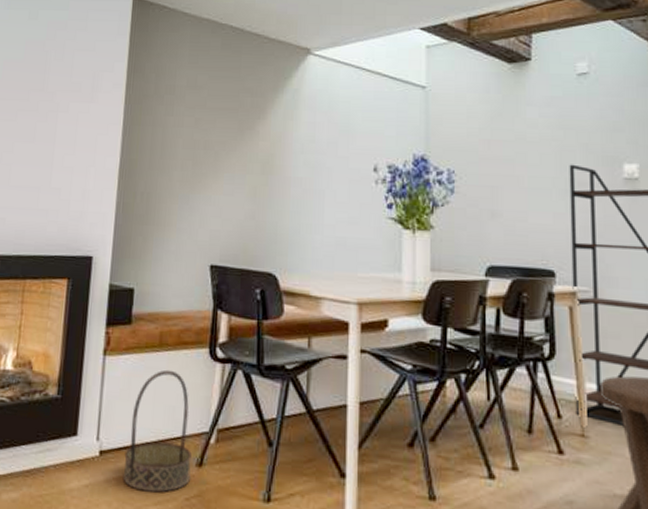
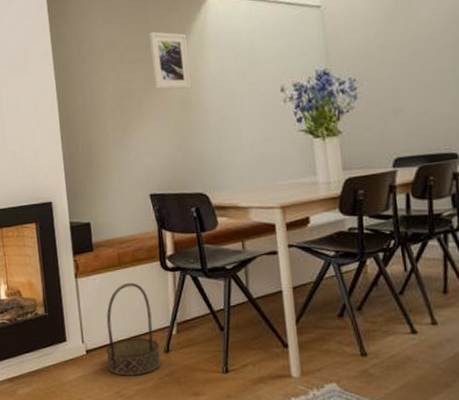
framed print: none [234,81,280,151] -> present [148,31,192,90]

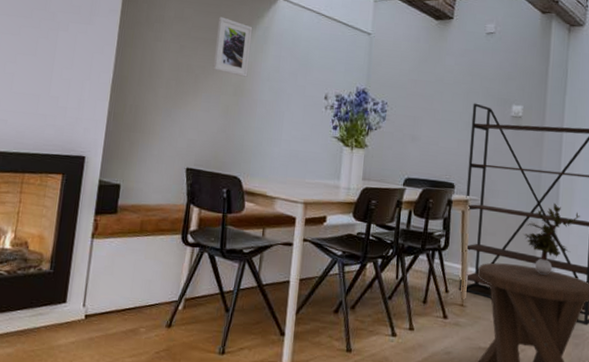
basket: present [106,282,161,376] -> none [104,251,163,348]

